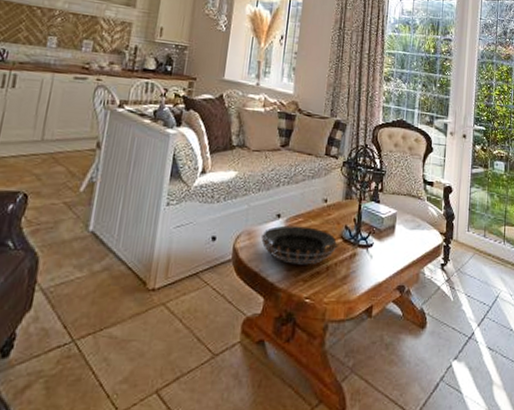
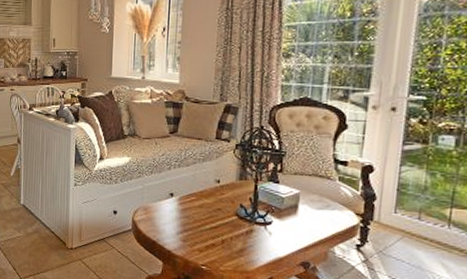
decorative bowl: present [261,225,338,265] -> none [157,203,233,238]

